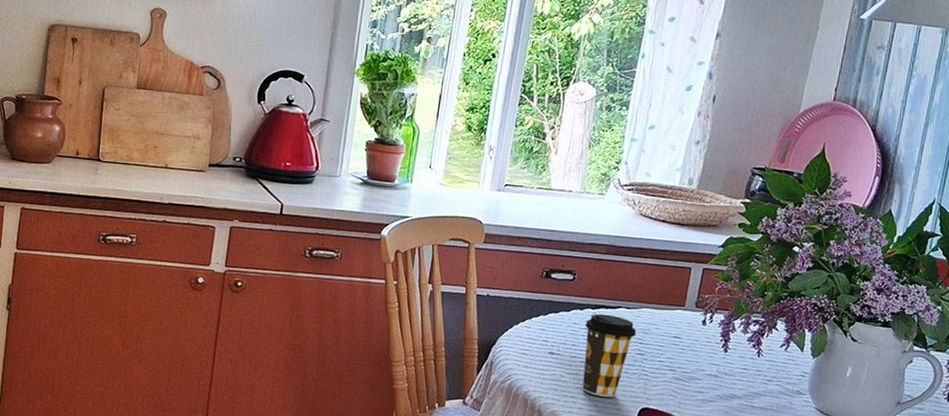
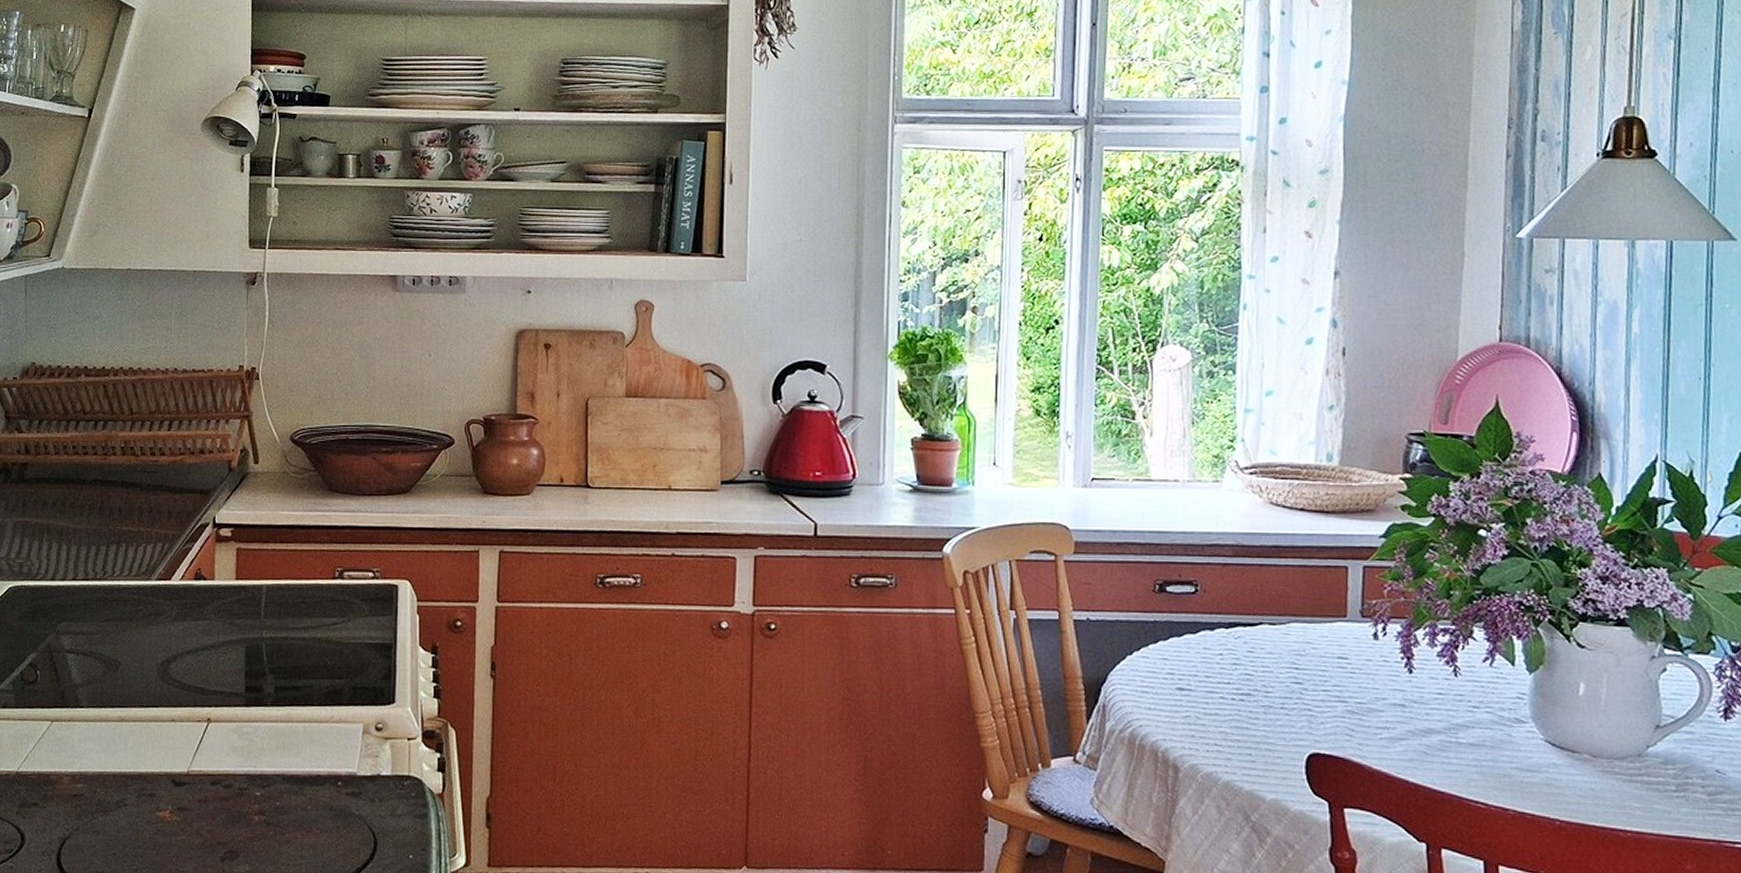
coffee cup: present [582,313,637,397] -> none [1220,633,1288,742]

